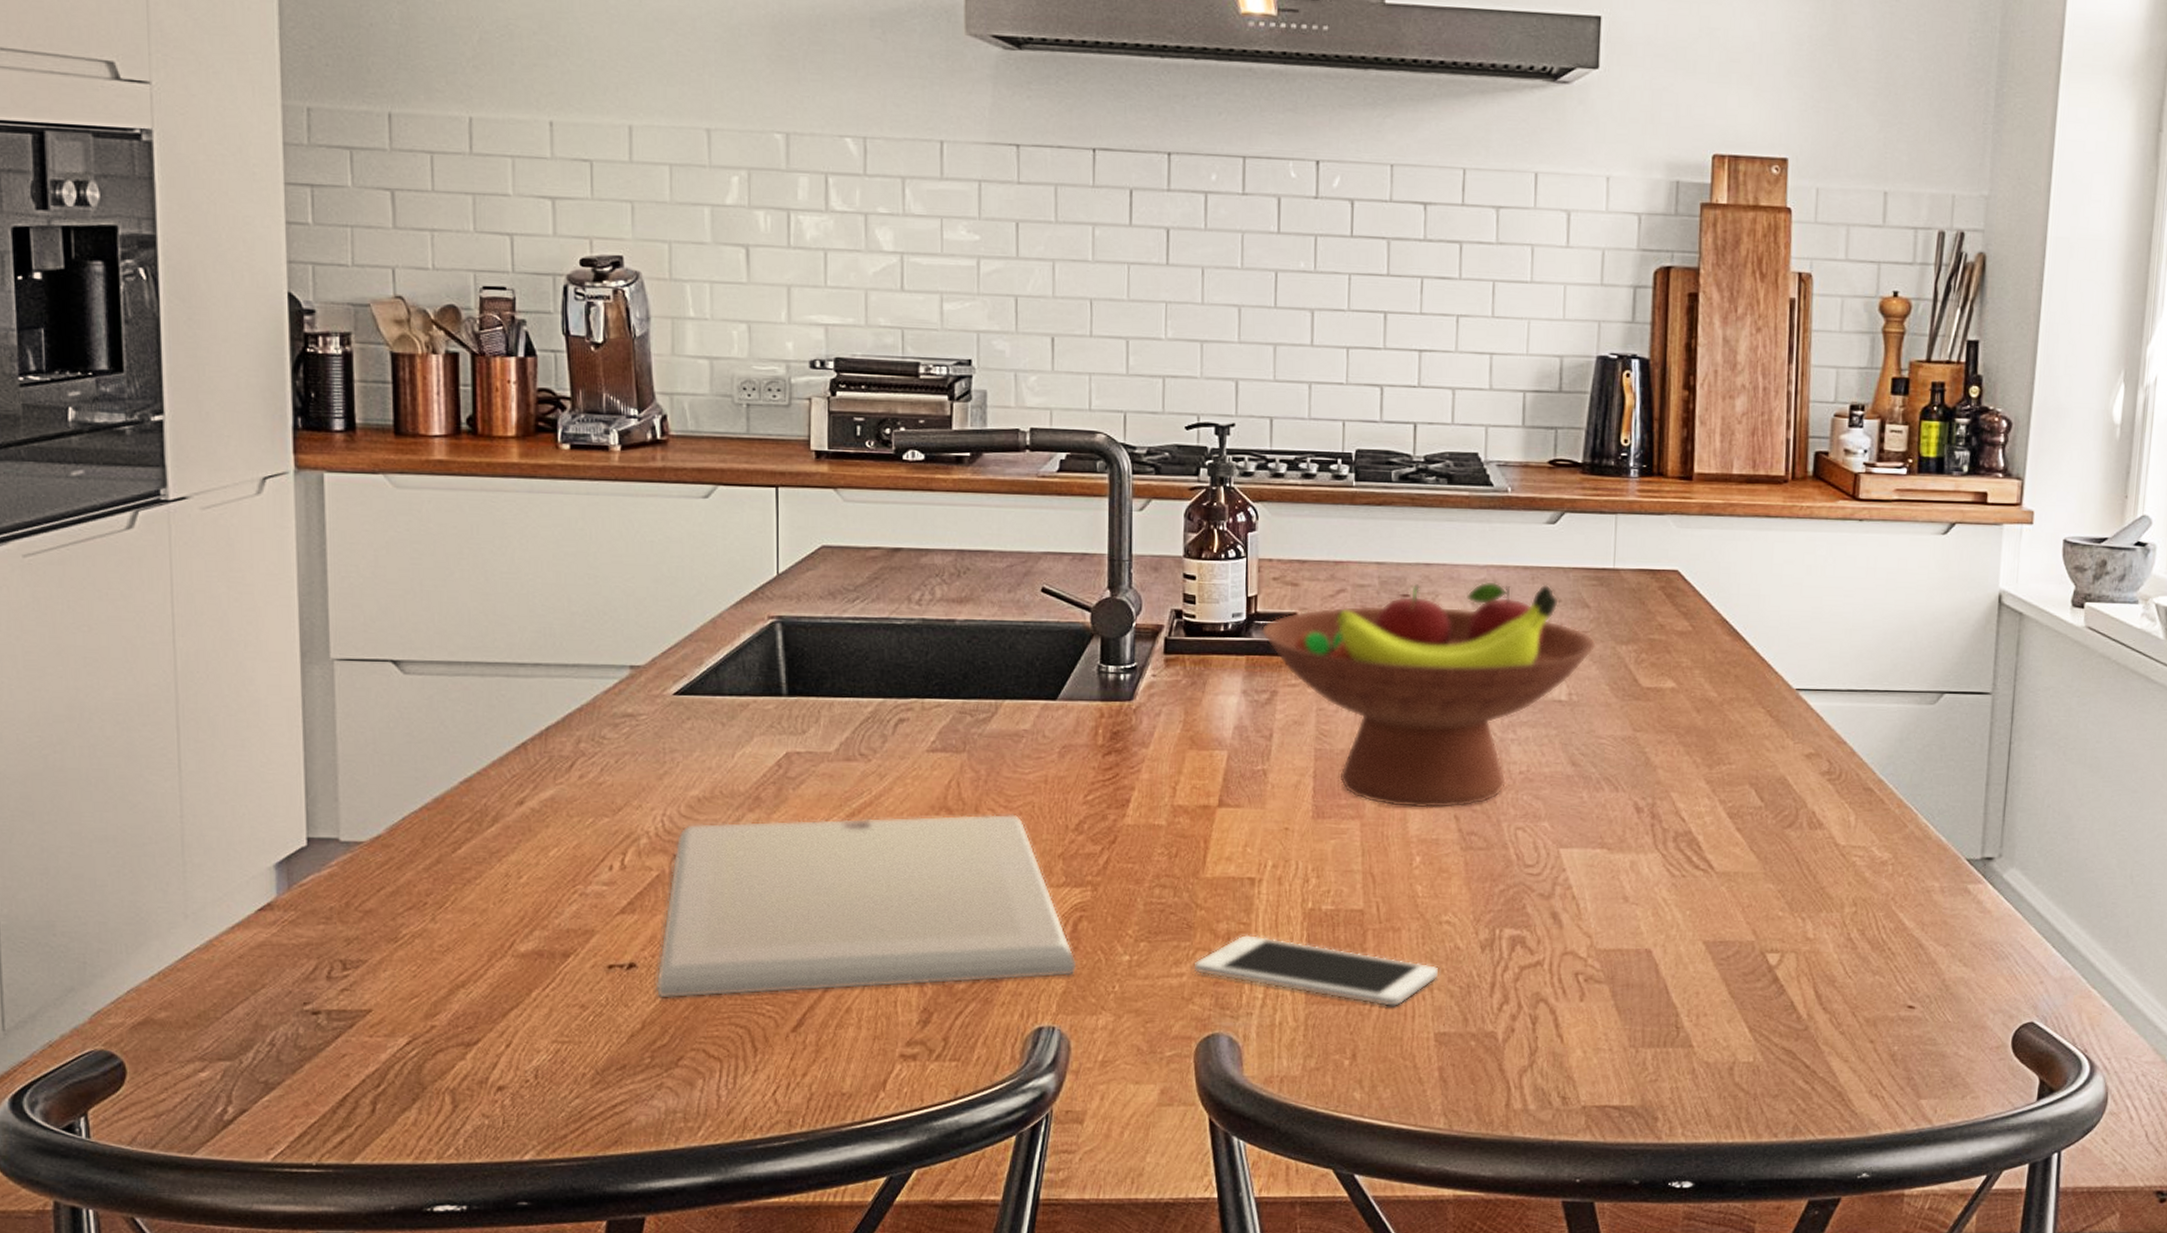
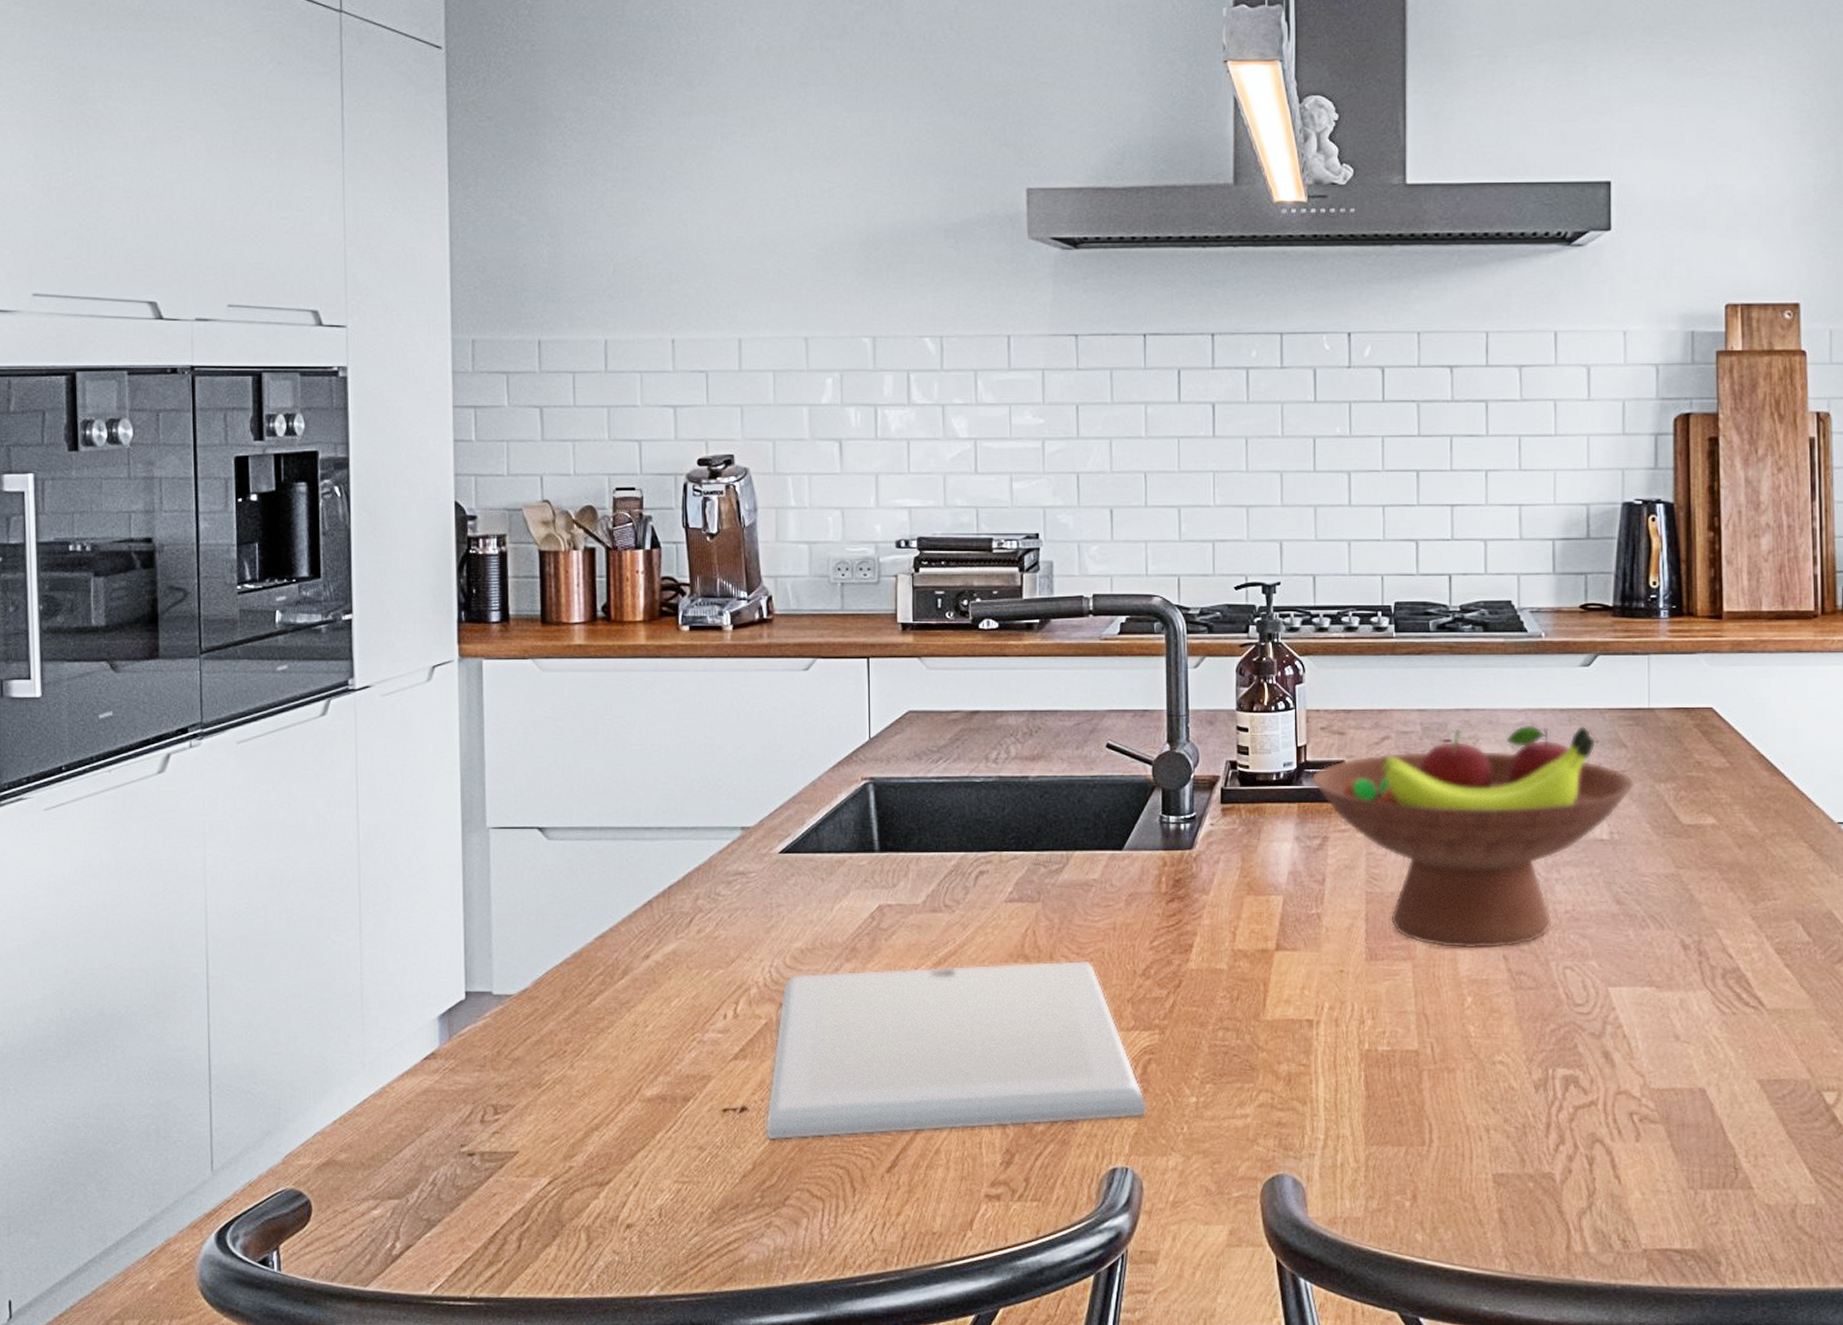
cell phone: present [1195,934,1439,1007] -> none [1258,1075,1495,1148]

